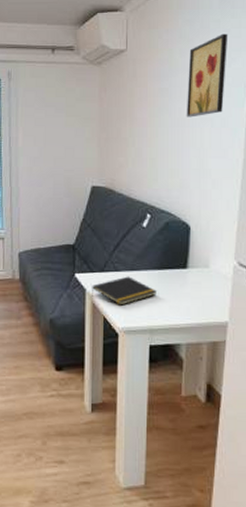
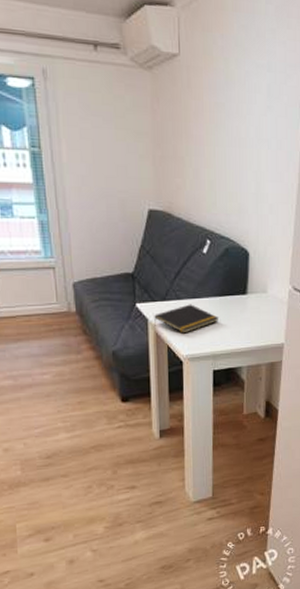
wall art: present [186,33,228,118] -> none [243,45,284,138]

